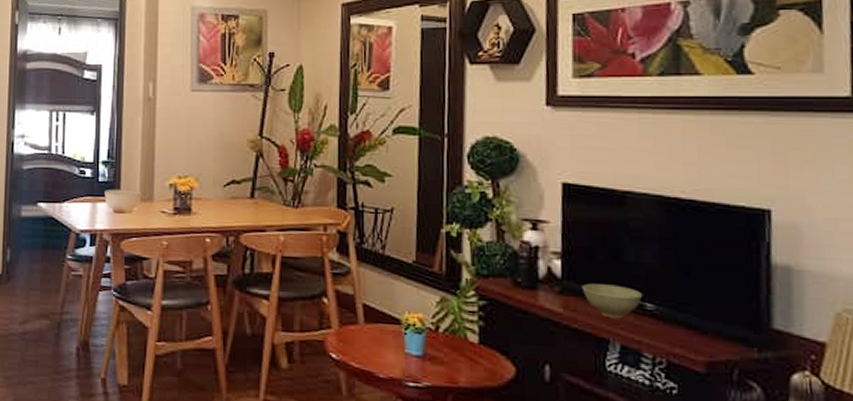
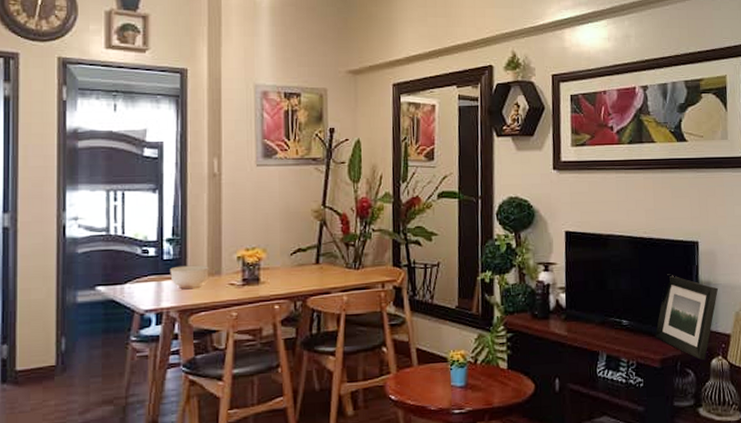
bowl: present [581,283,644,319] -> none [579,308,621,335]
picture frame: none [697,249,806,374] -> present [655,274,719,361]

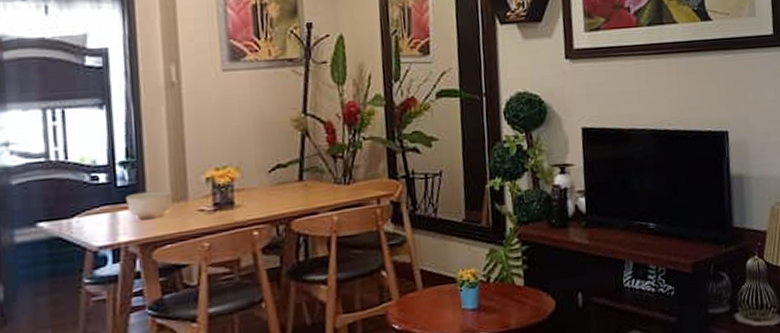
picture frame: present [655,274,719,361] -> none [685,169,752,262]

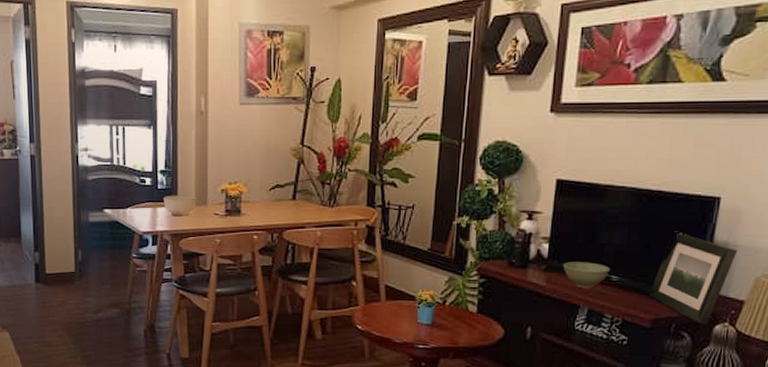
bowl: none [601,211,647,242] -> present [562,262,611,289]
picture frame: none [685,169,752,262] -> present [648,231,738,325]

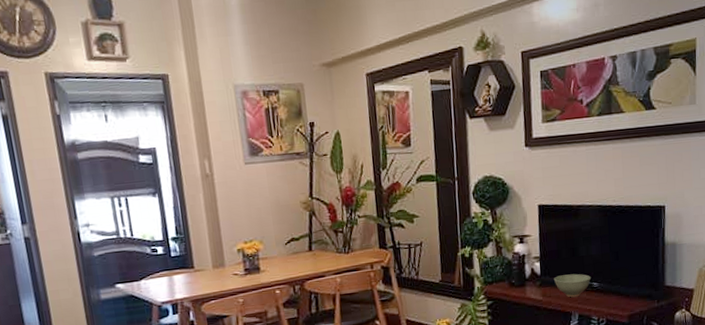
bowl: present [163,195,197,217] -> none [178,259,214,282]
picture frame: present [648,231,738,325] -> none [623,238,684,314]

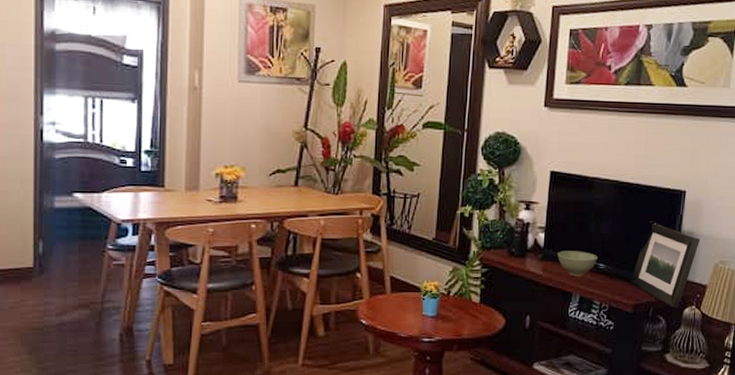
picture frame: none [623,238,684,314] -> present [630,221,701,309]

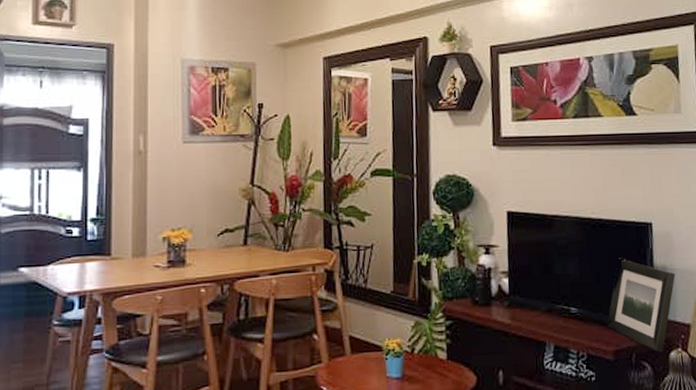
bowl: present [557,251,598,277] -> none [524,295,569,324]

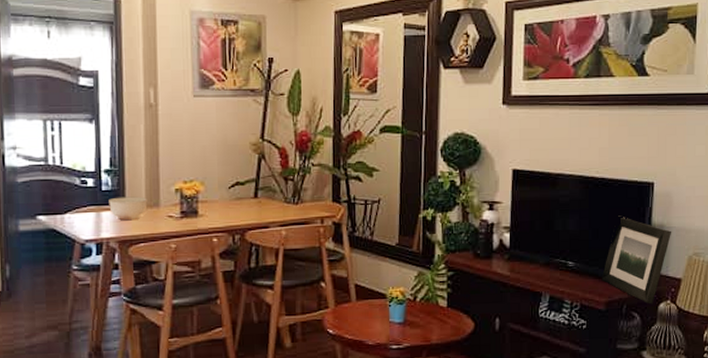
bowl: none [94,246,134,272] -> present [109,196,148,221]

